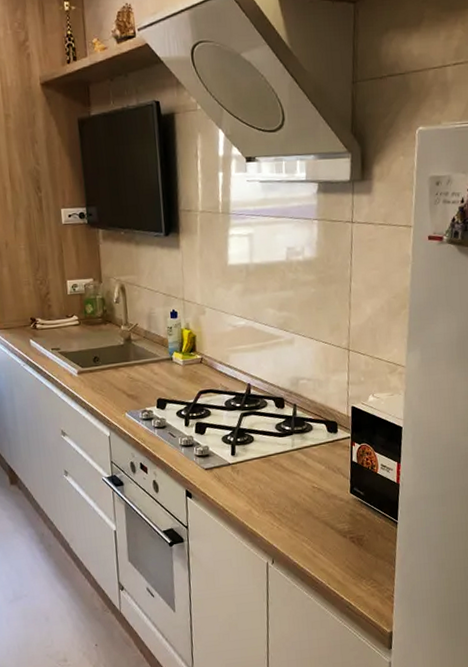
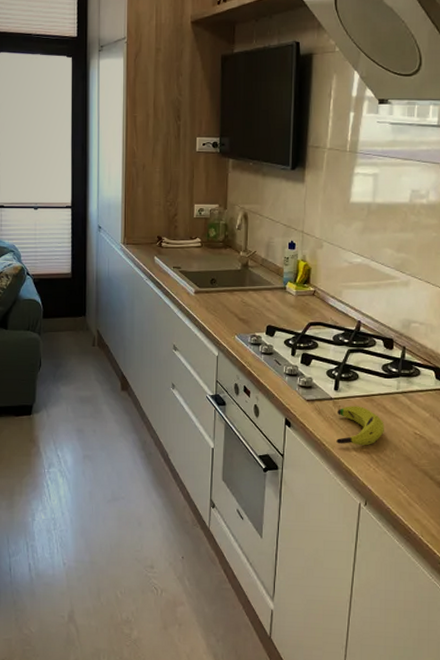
banana: none [236,468,284,508] -> present [336,406,384,446]

